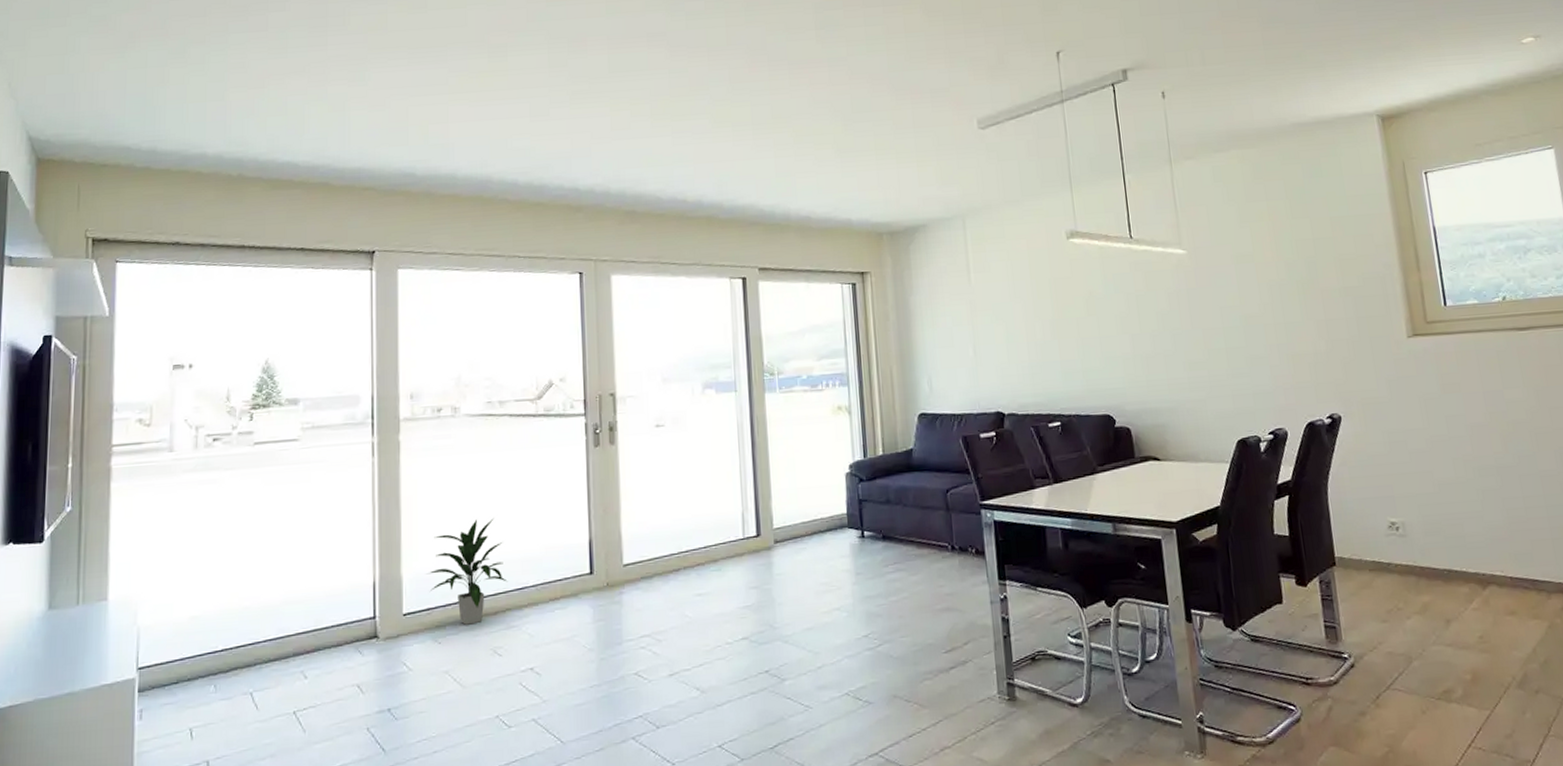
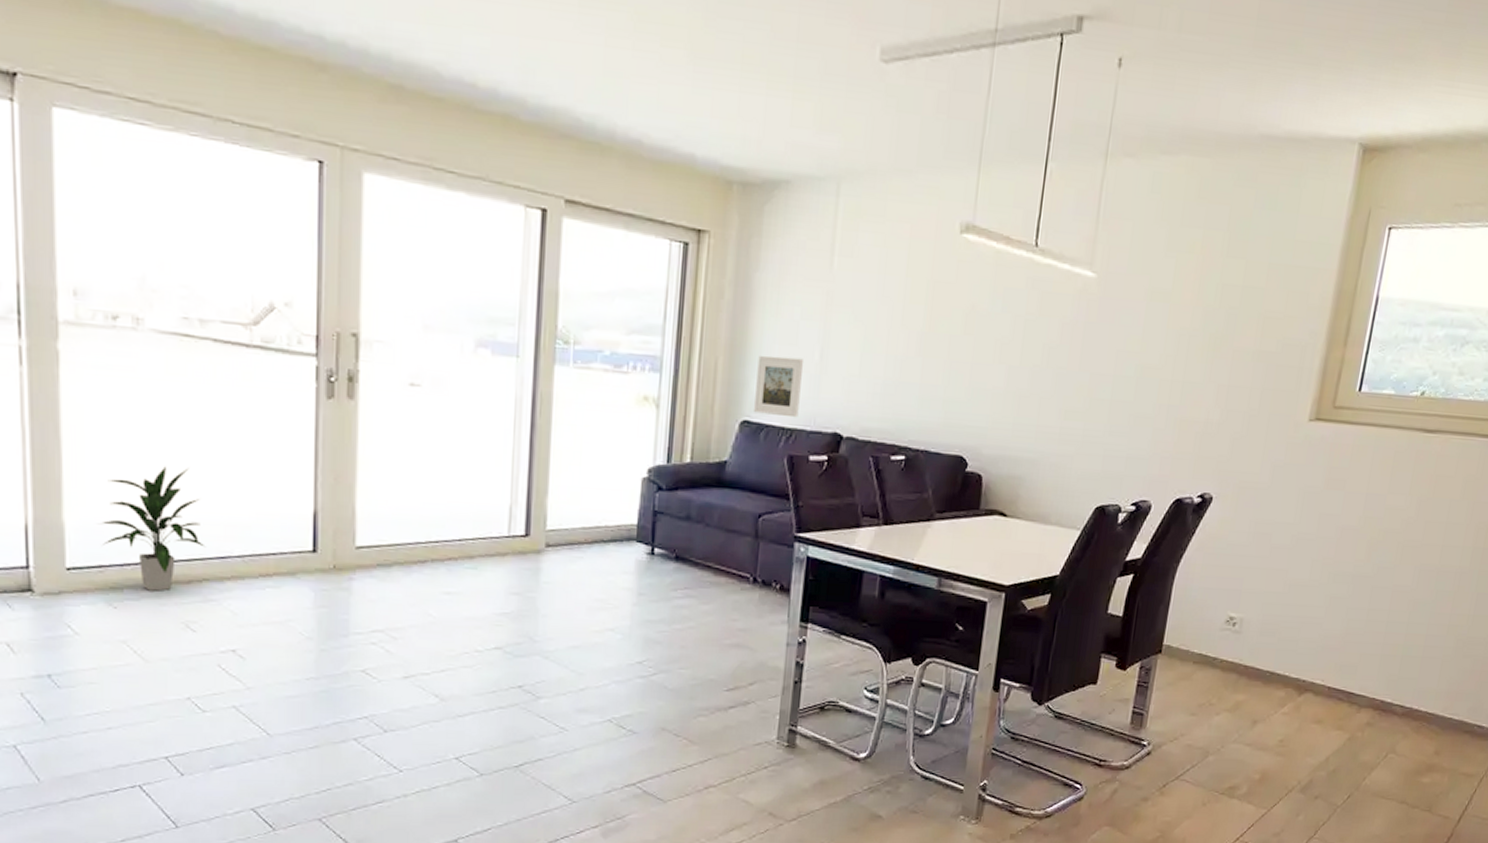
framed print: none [924,356,965,406] -> present [754,355,803,418]

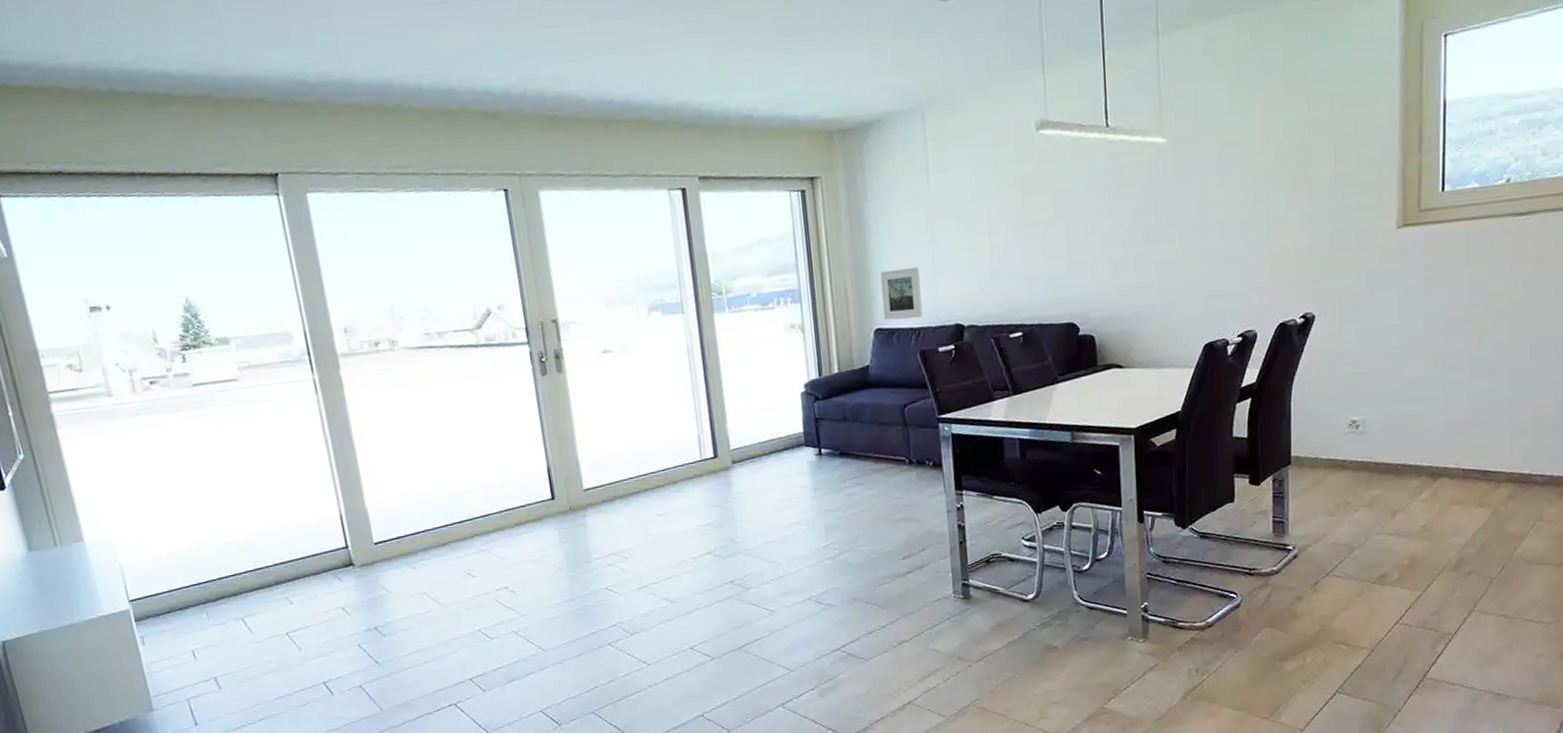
indoor plant: present [97,466,206,591] -> none [390,450,472,551]

